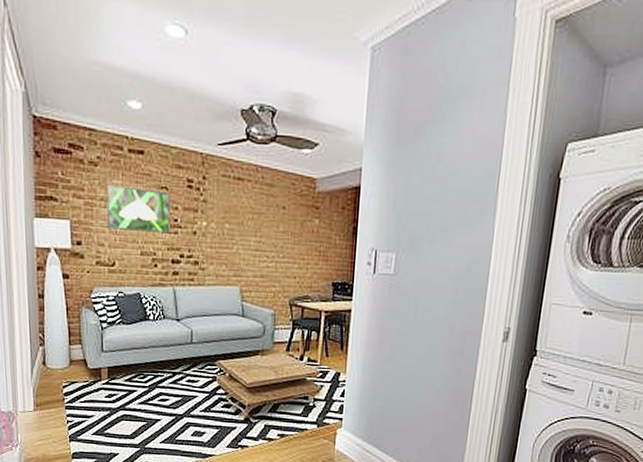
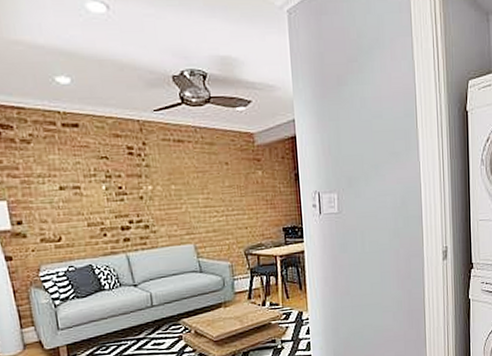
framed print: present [106,184,170,234] -> none [42,159,116,205]

